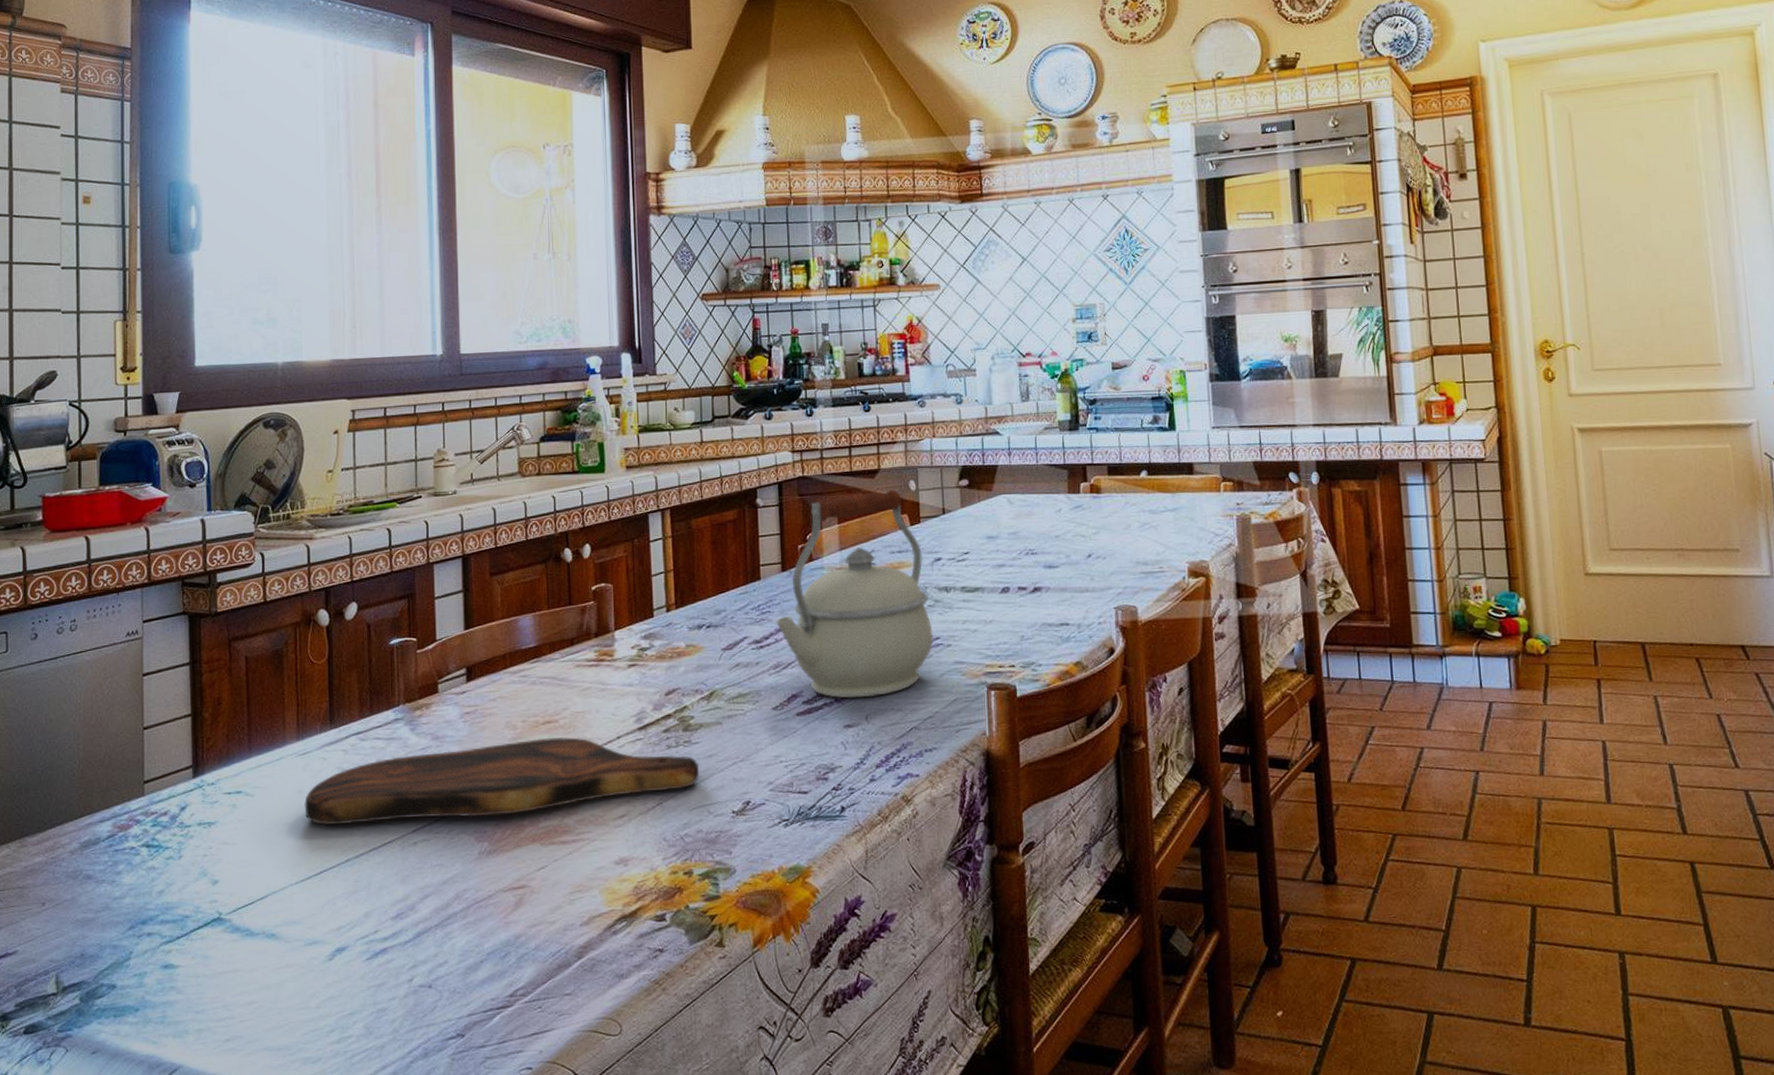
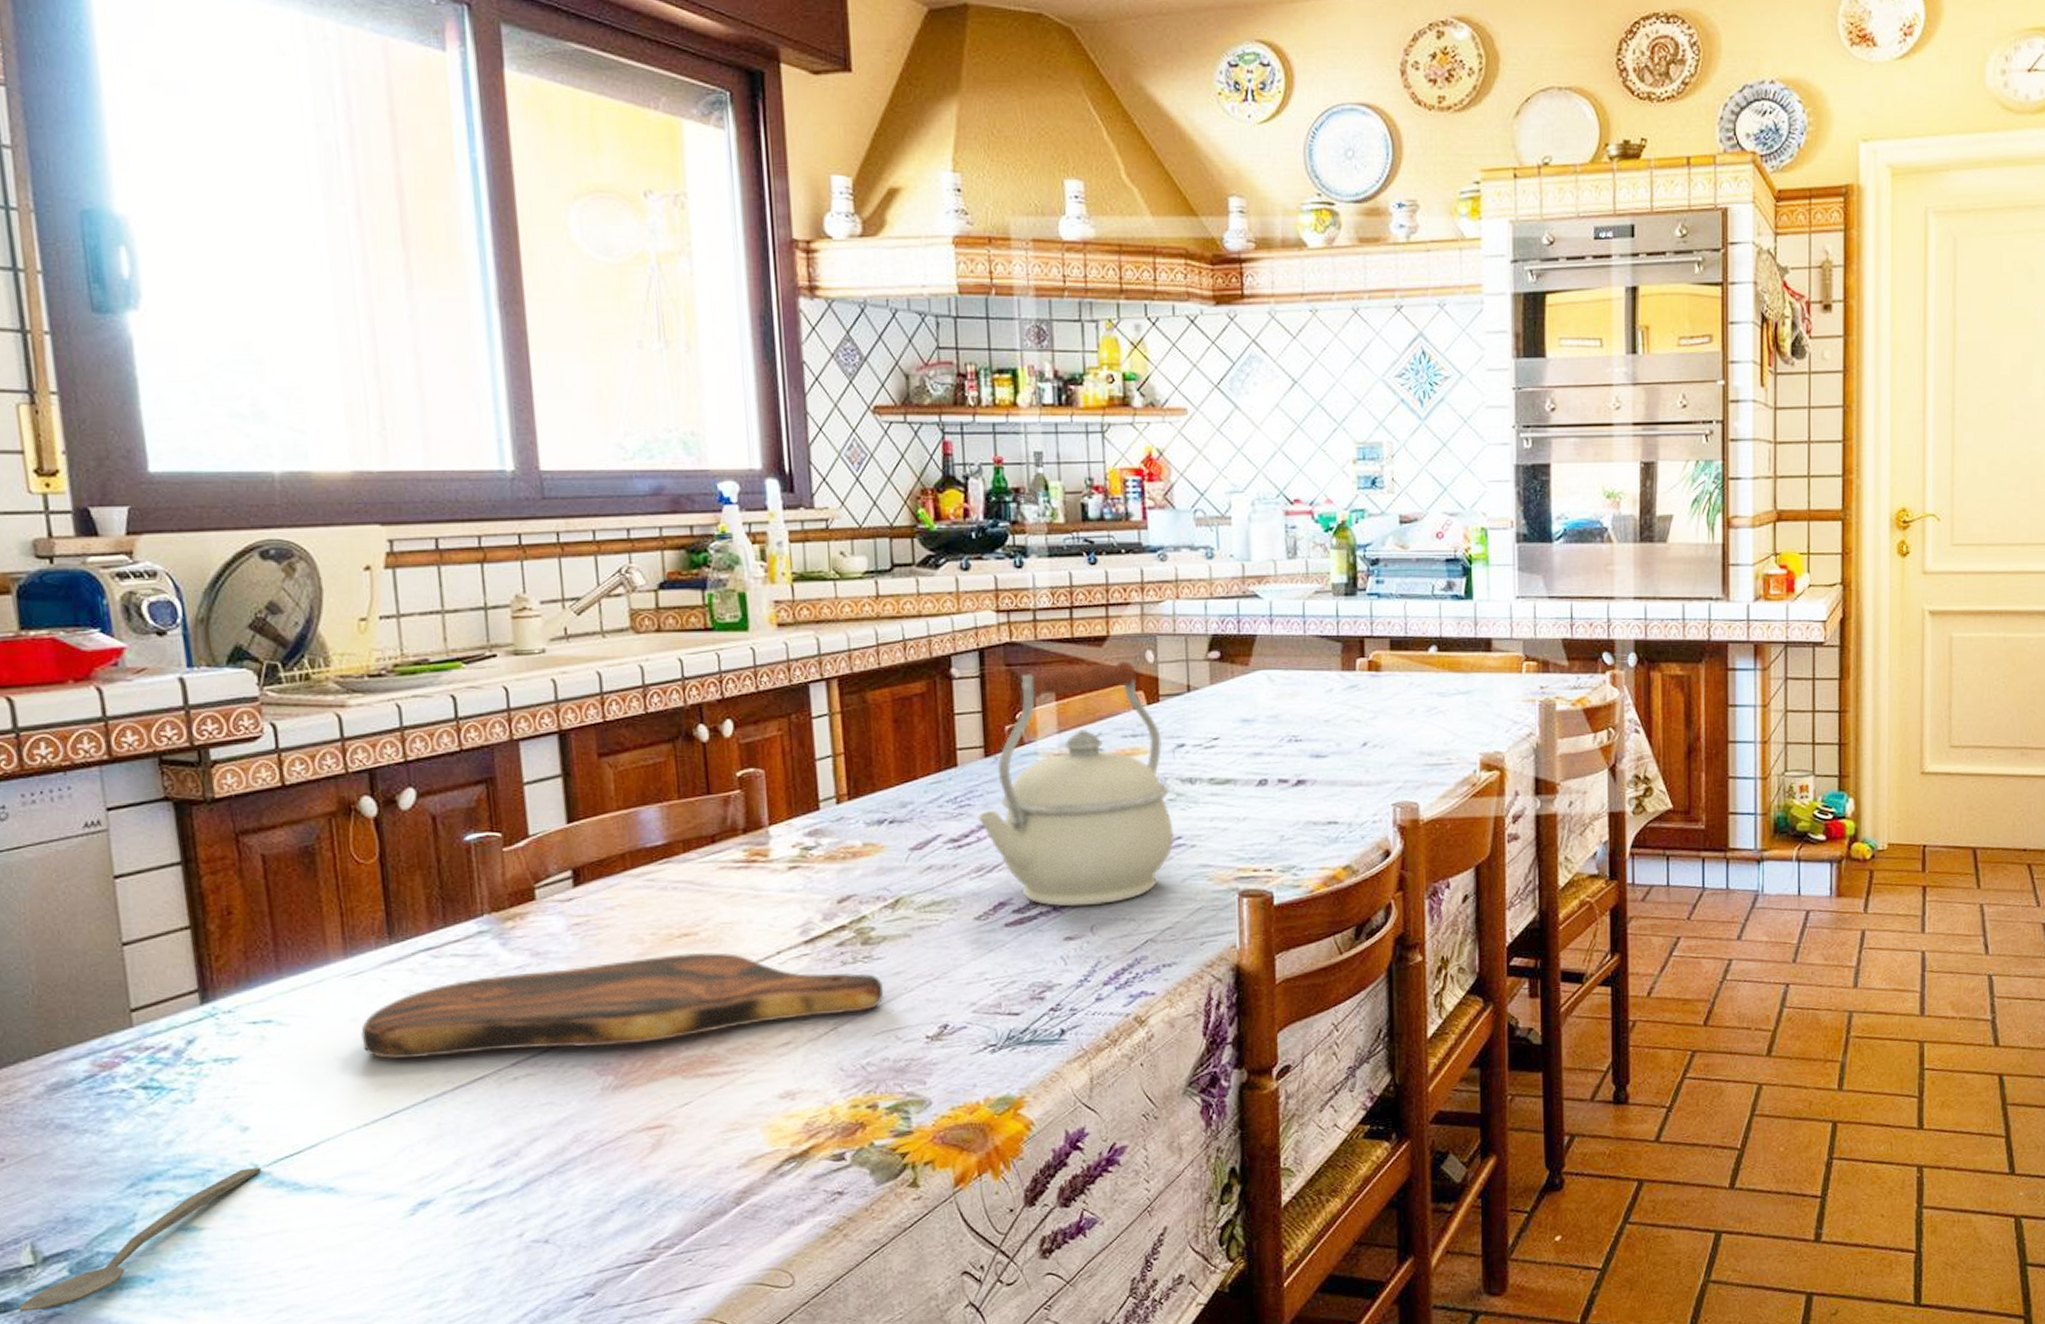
spoon: none [42,915,224,1033] -> present [19,1168,262,1312]

